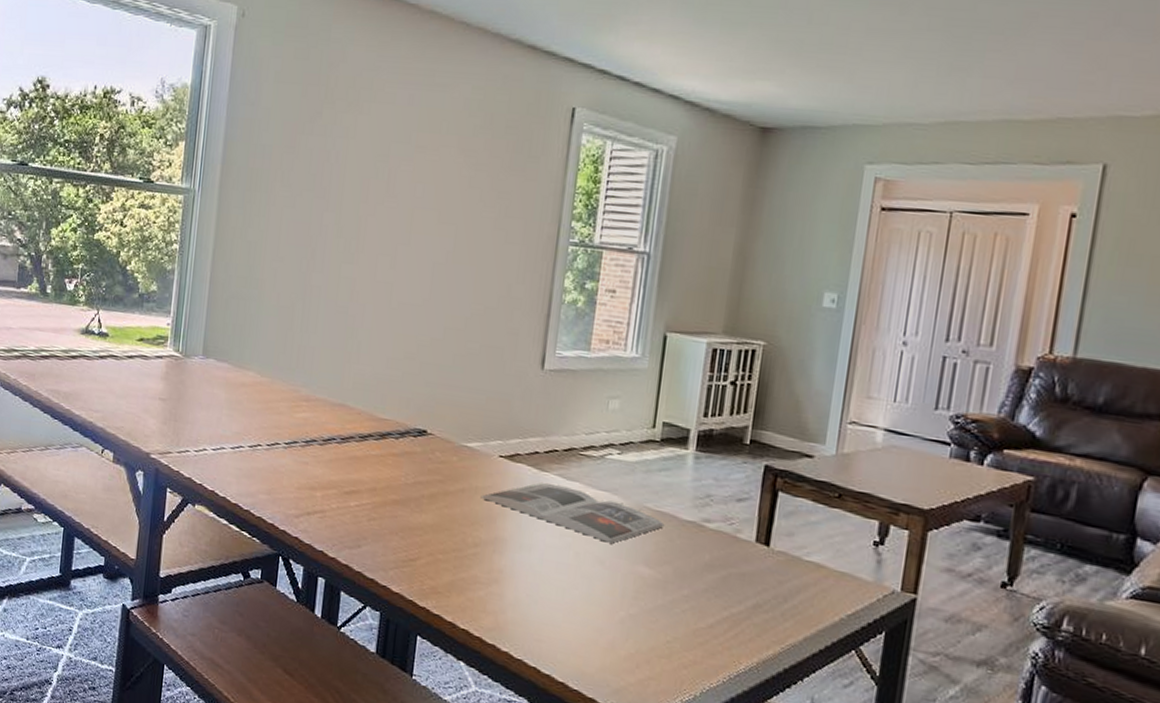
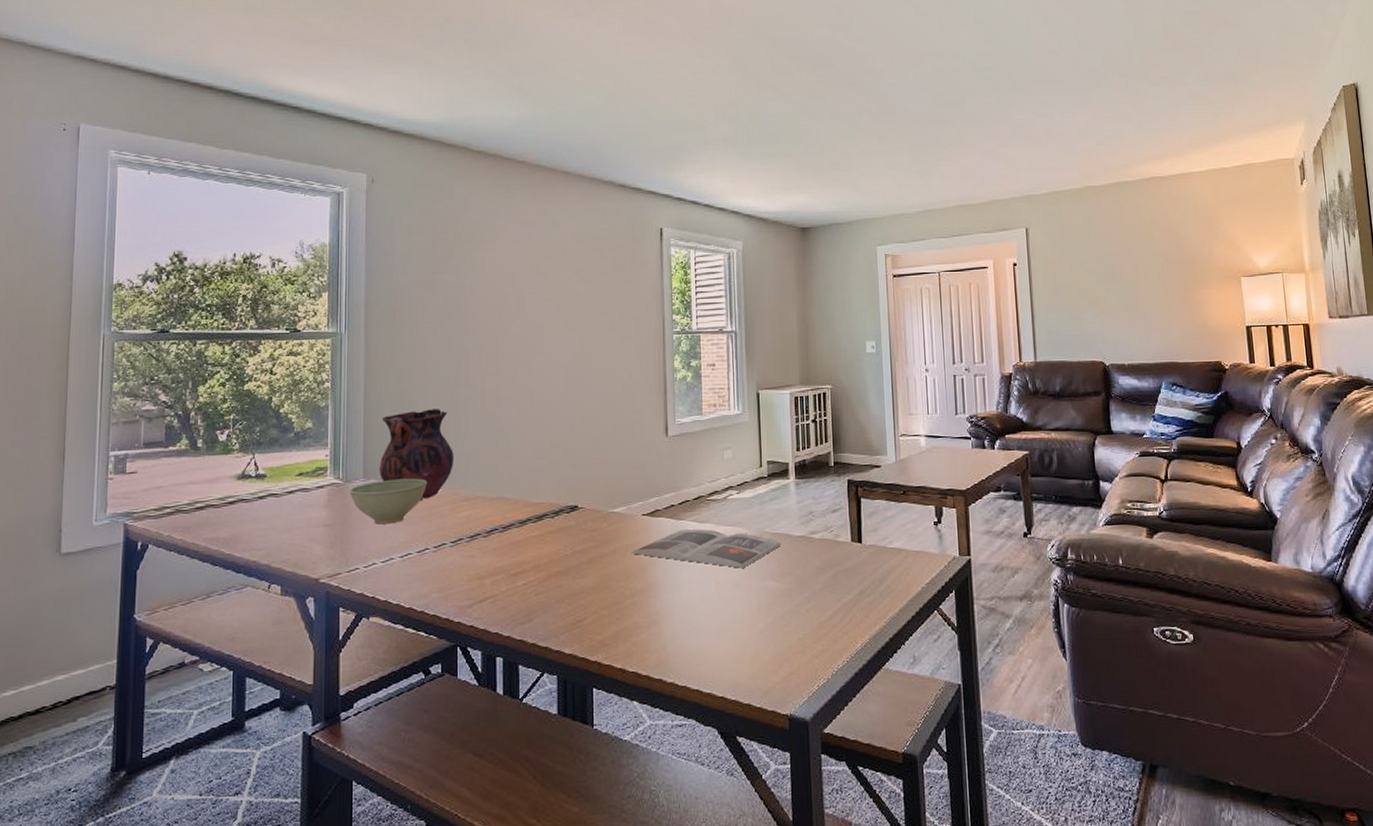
bowl: none [187,361,268,411] -> present [349,478,428,525]
vase: none [219,290,298,392] -> present [379,409,453,501]

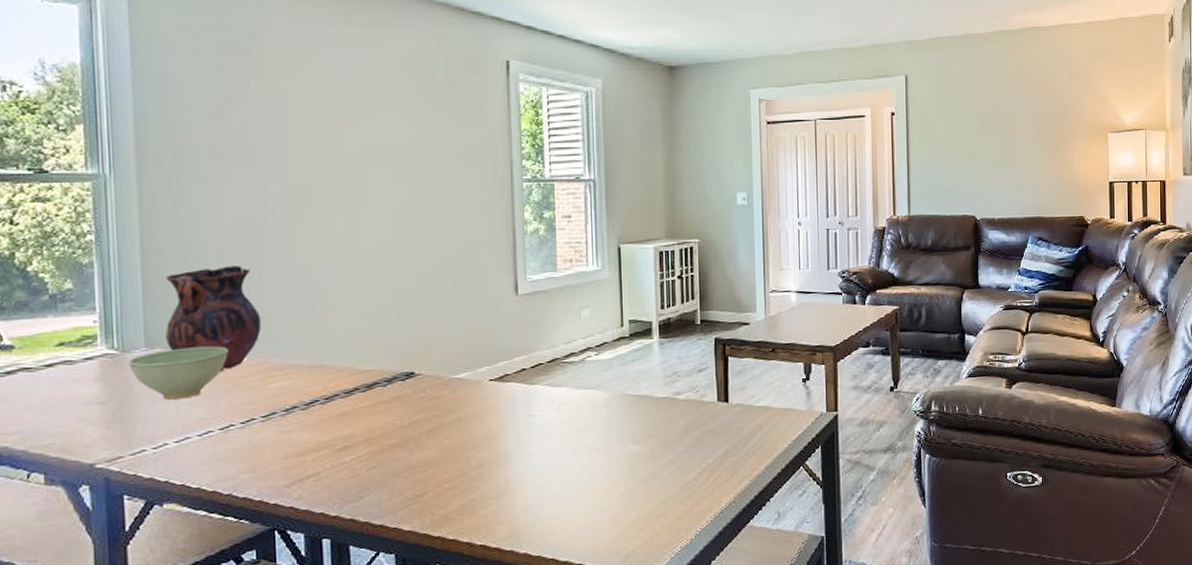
magazine: present [631,529,782,568] -> none [477,393,644,433]

